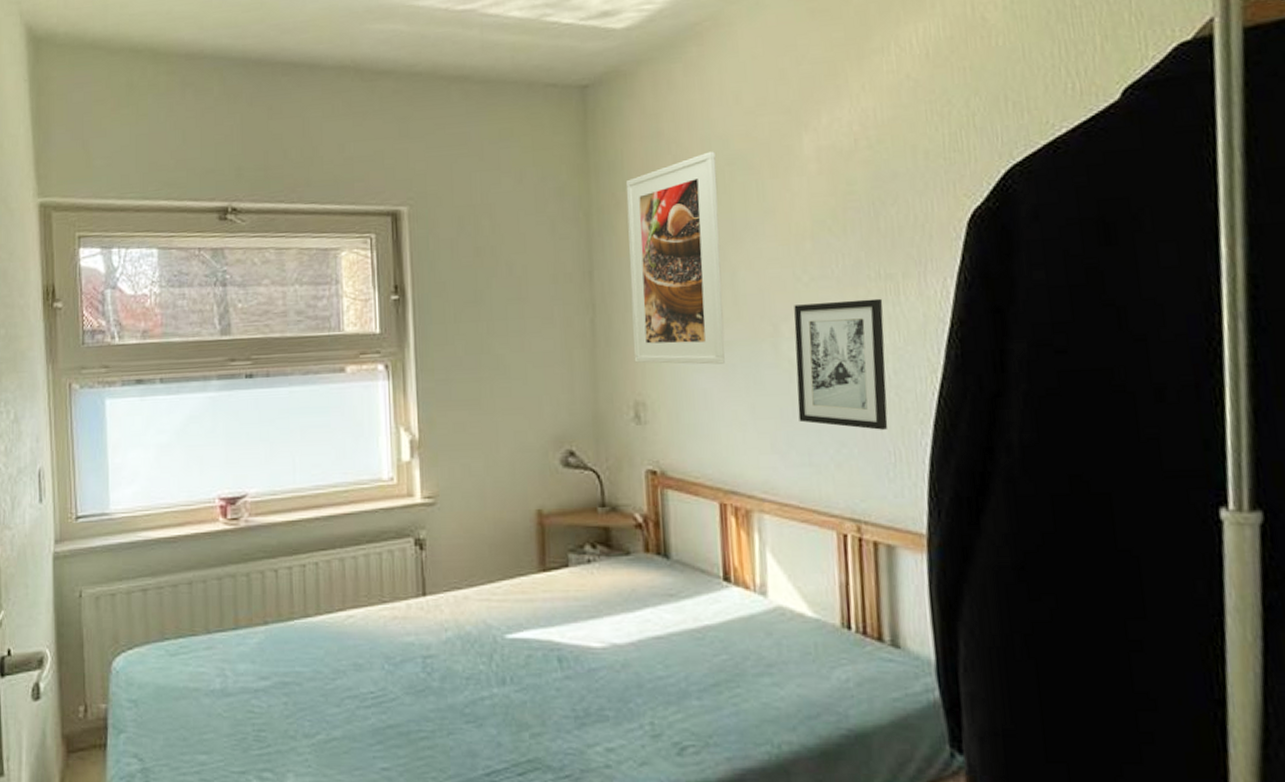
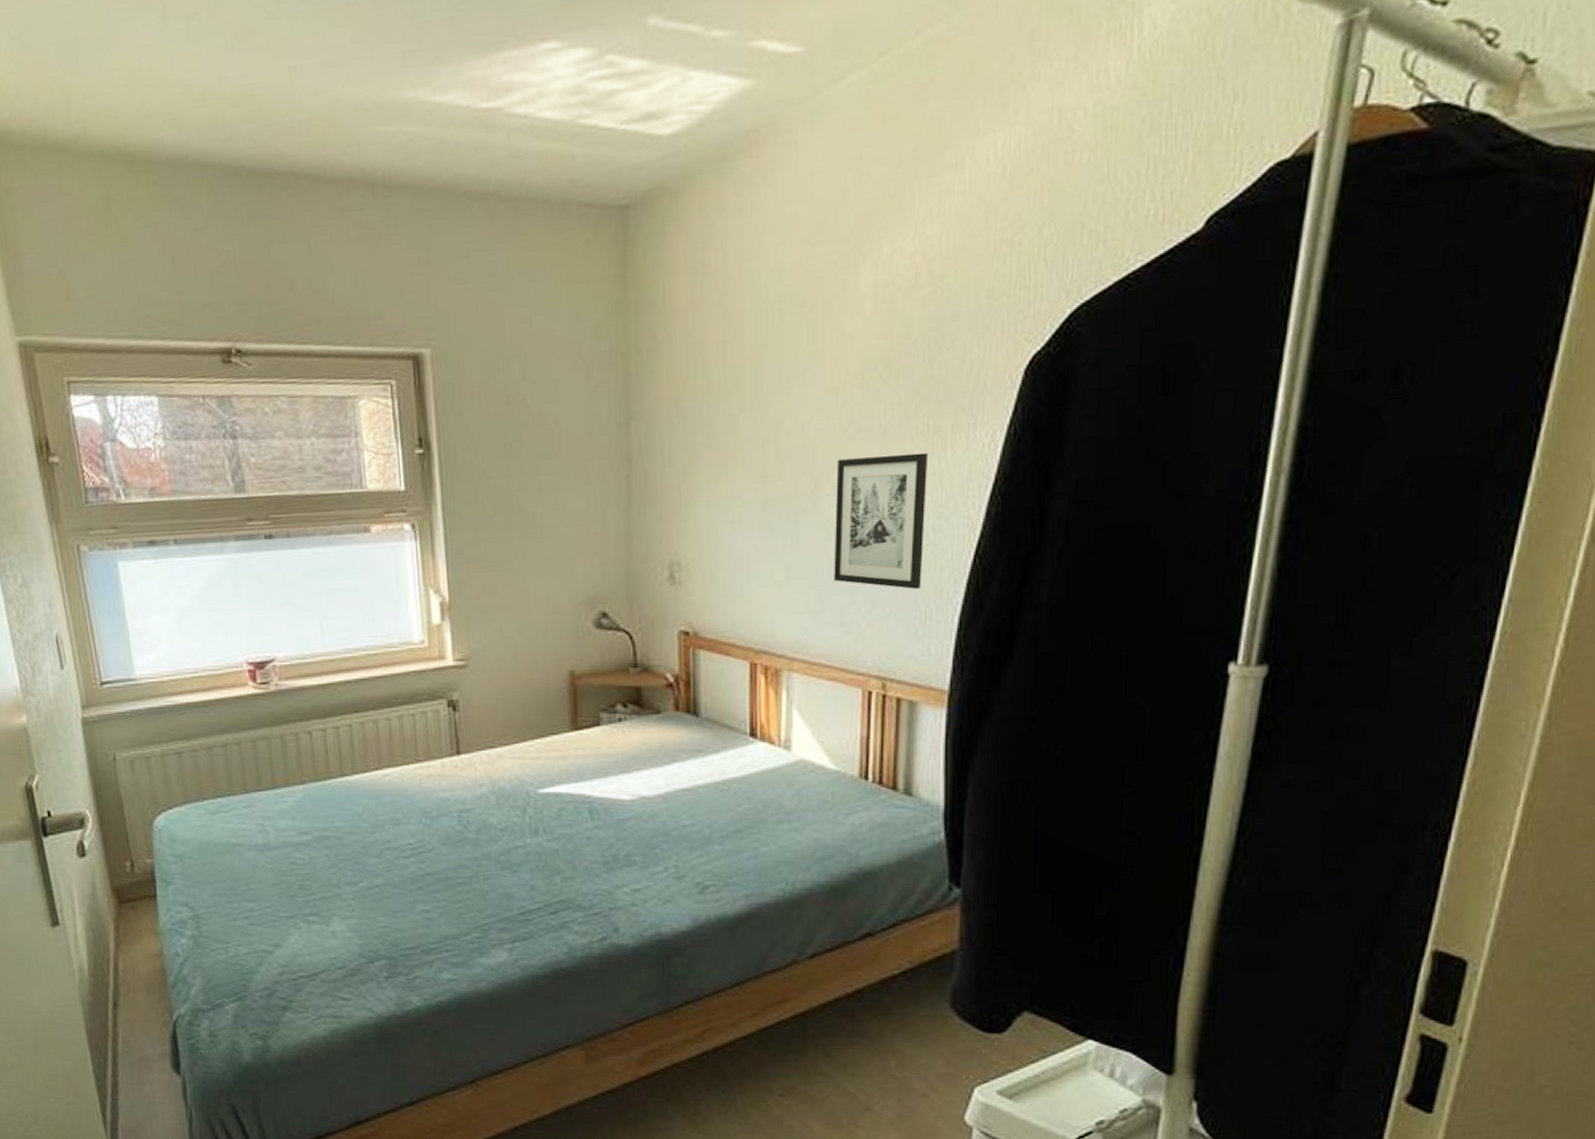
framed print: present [625,151,725,365] -> none [667,286,766,523]

